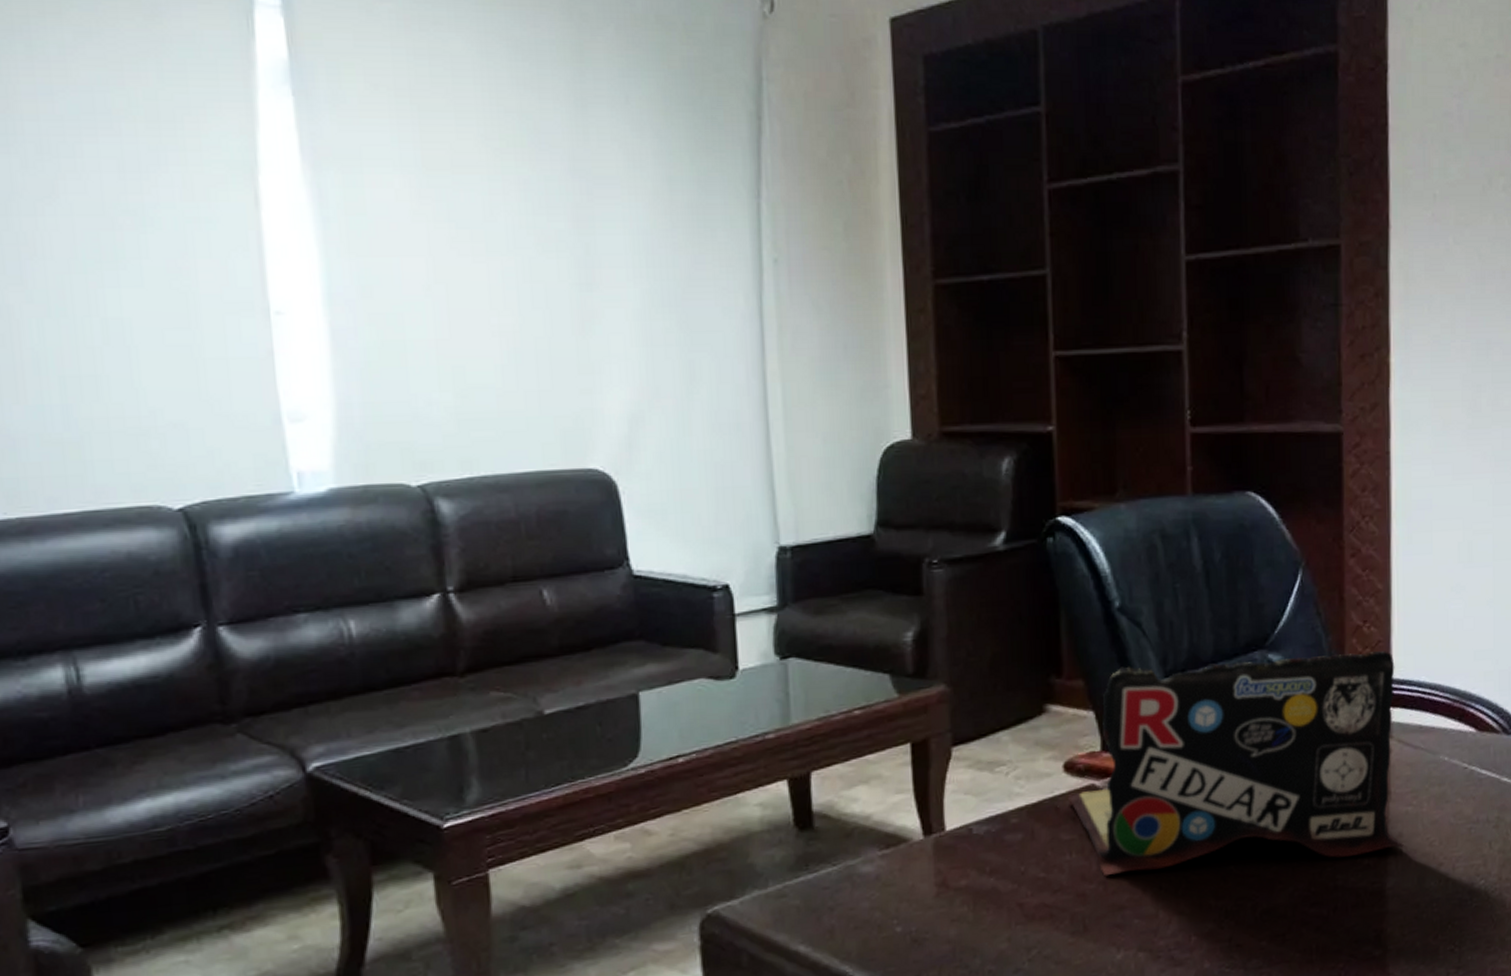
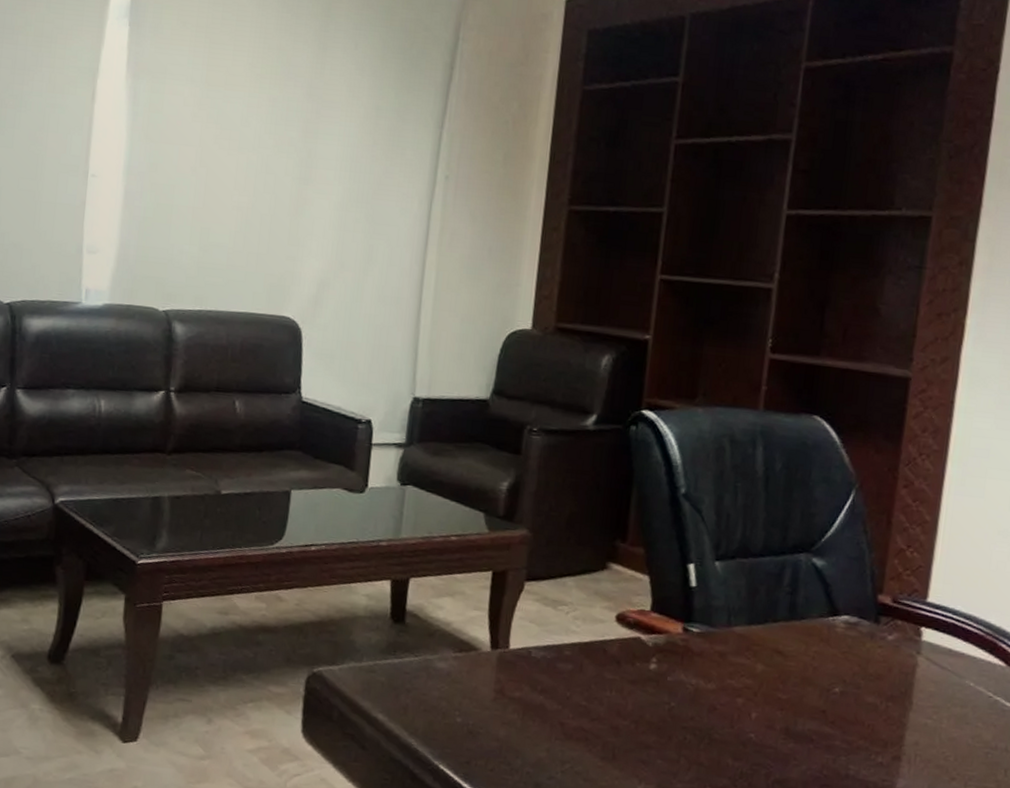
laptop: present [1067,651,1405,877] -> none [615,544,933,755]

